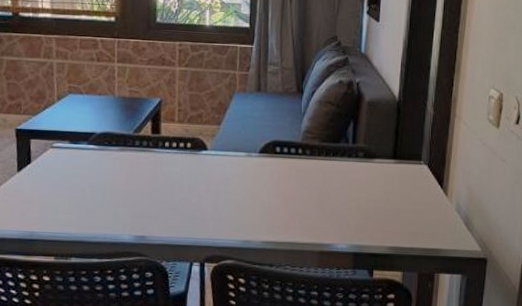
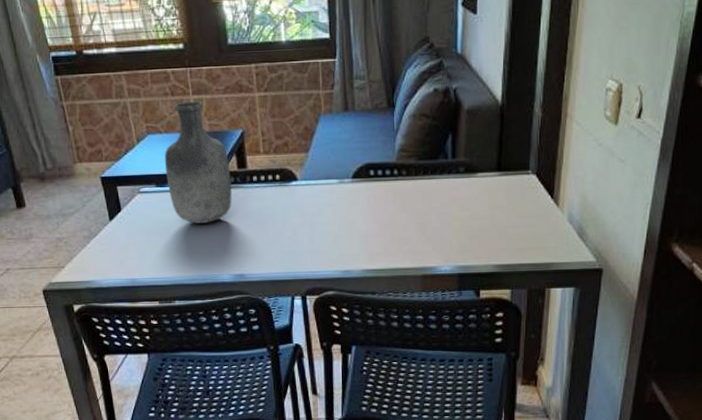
vase: none [81,68,144,183] -> present [164,101,232,224]

